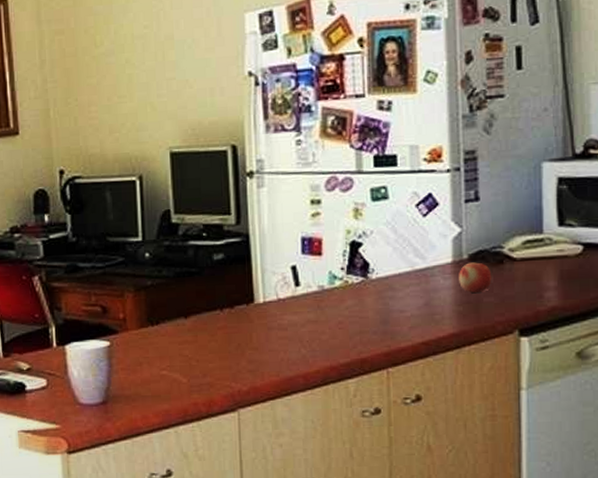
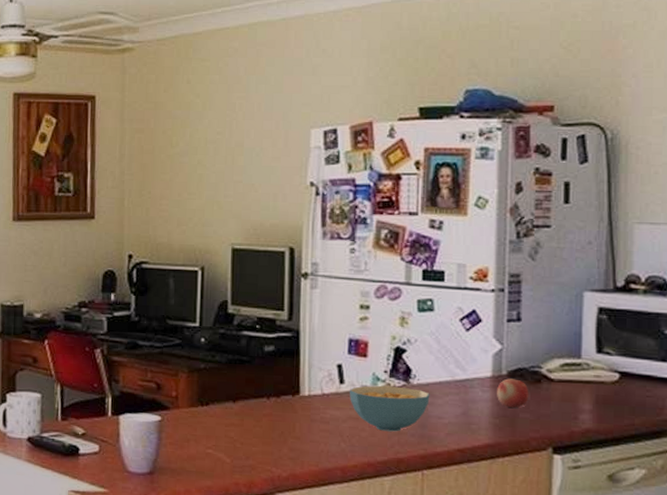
cereal bowl: none [305,283,390,332] -> present [349,385,430,432]

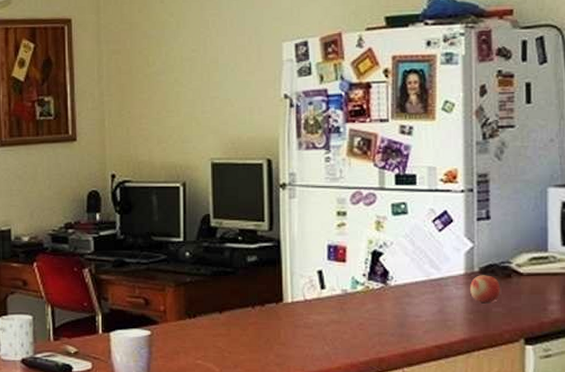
cereal bowl: present [349,385,430,432] -> none [330,288,407,333]

